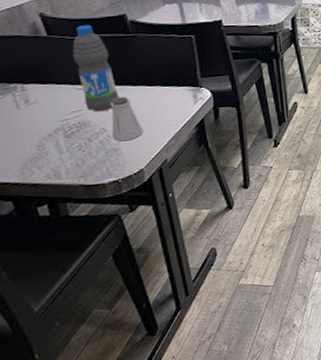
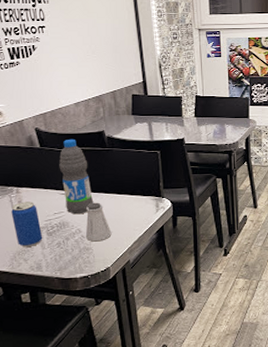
beverage can: none [16,100,60,154] -> present [11,202,43,248]

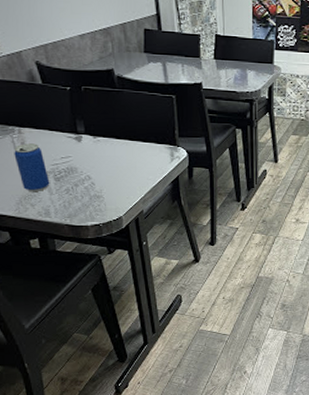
water bottle: present [59,138,94,215] -> none [64,76,104,160]
saltshaker: present [86,202,112,242] -> none [96,148,124,190]

